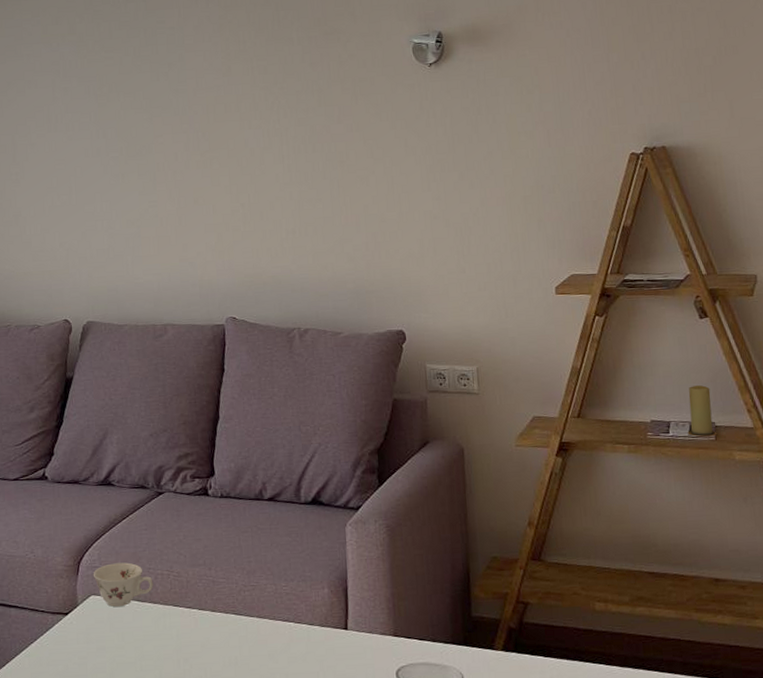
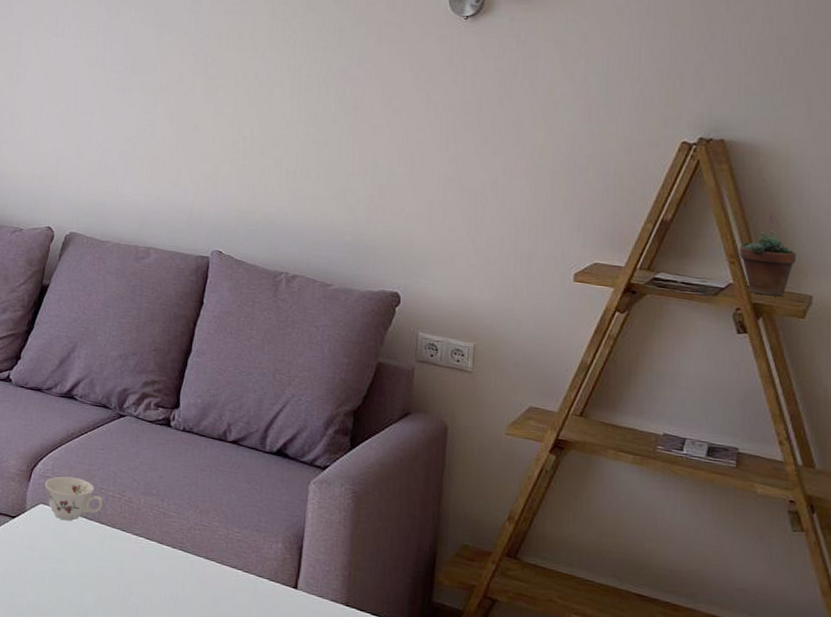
candle: present [687,385,717,437] -> none [704,404,739,463]
succulent plant: none [691,207,739,281] -> present [740,214,797,297]

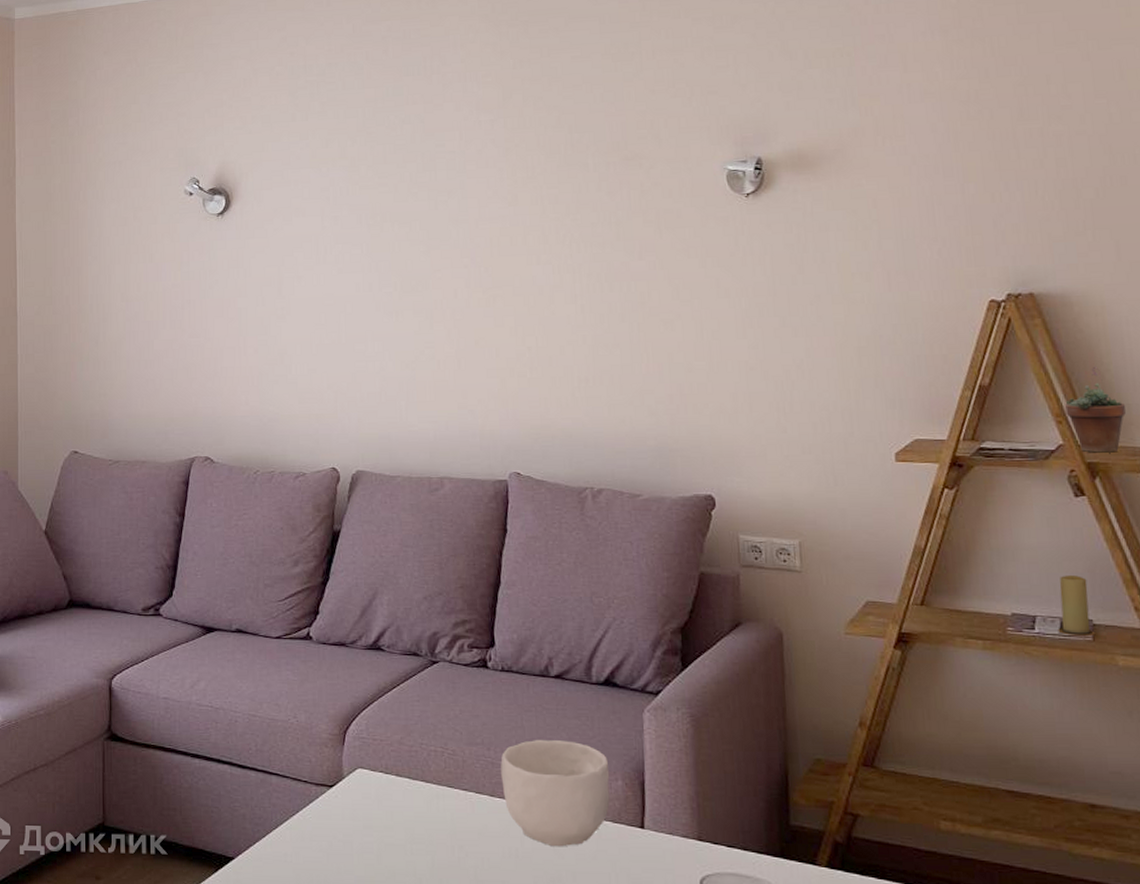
teacup: present [44,476,104,521] -> none [360,735,426,784]
mug: none [171,496,272,597] -> present [500,739,610,847]
candle: none [704,404,739,463] -> present [1058,575,1096,637]

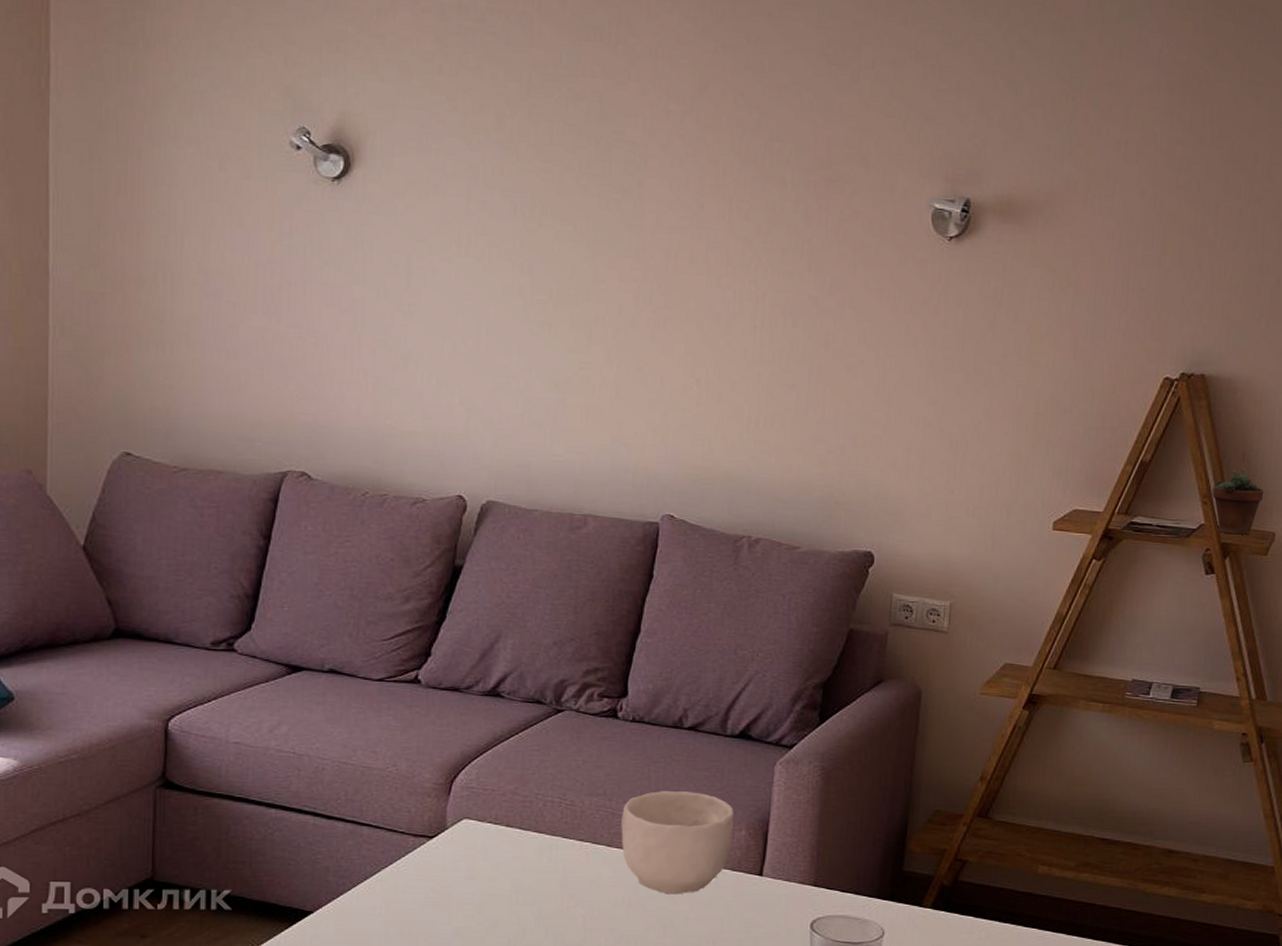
candle: present [1058,575,1096,637] -> none [1169,646,1202,703]

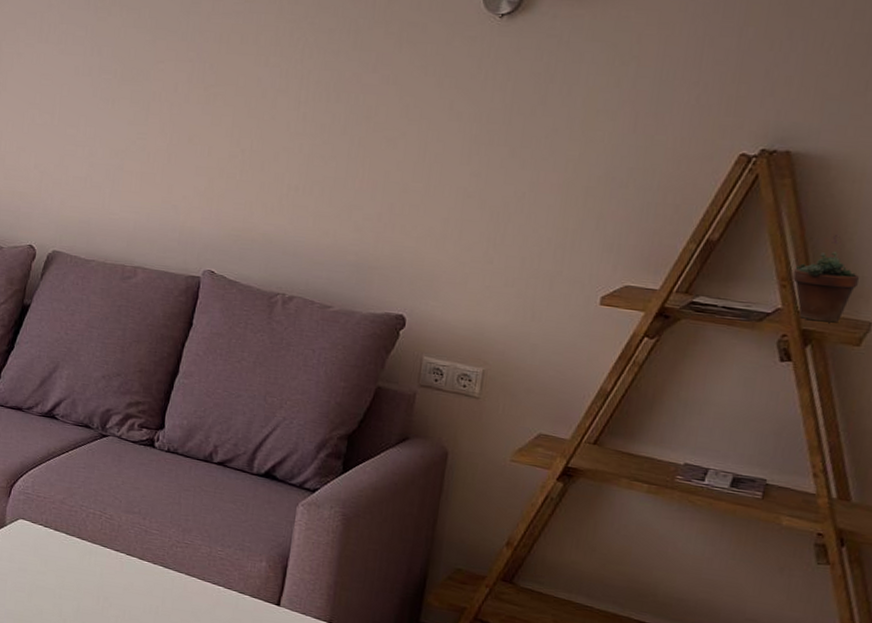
mug: present [621,790,735,895] -> none [152,516,257,612]

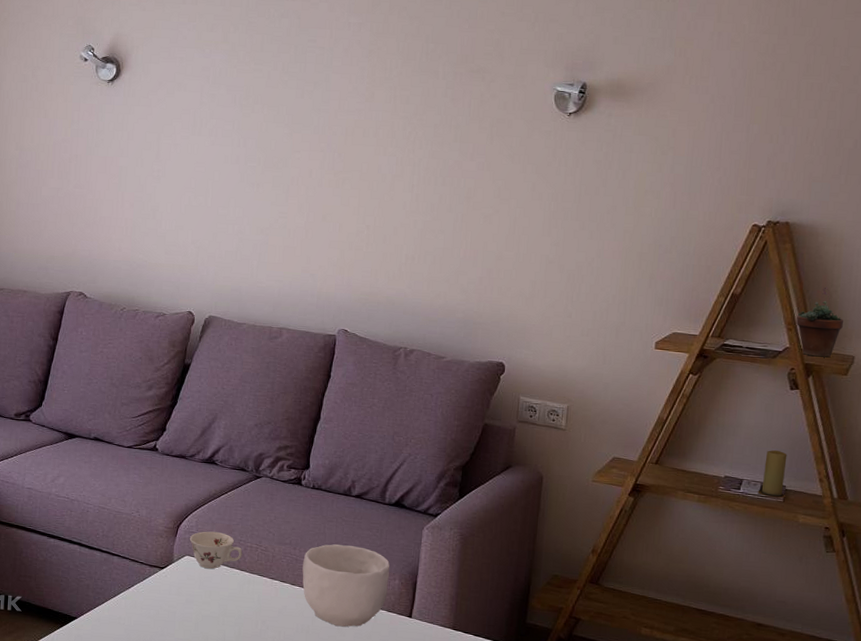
teacup: none [24,493,84,536] -> present [189,531,243,570]
mug: none [152,516,257,612] -> present [302,543,390,627]
candle: none [728,435,771,495] -> present [758,450,787,499]

